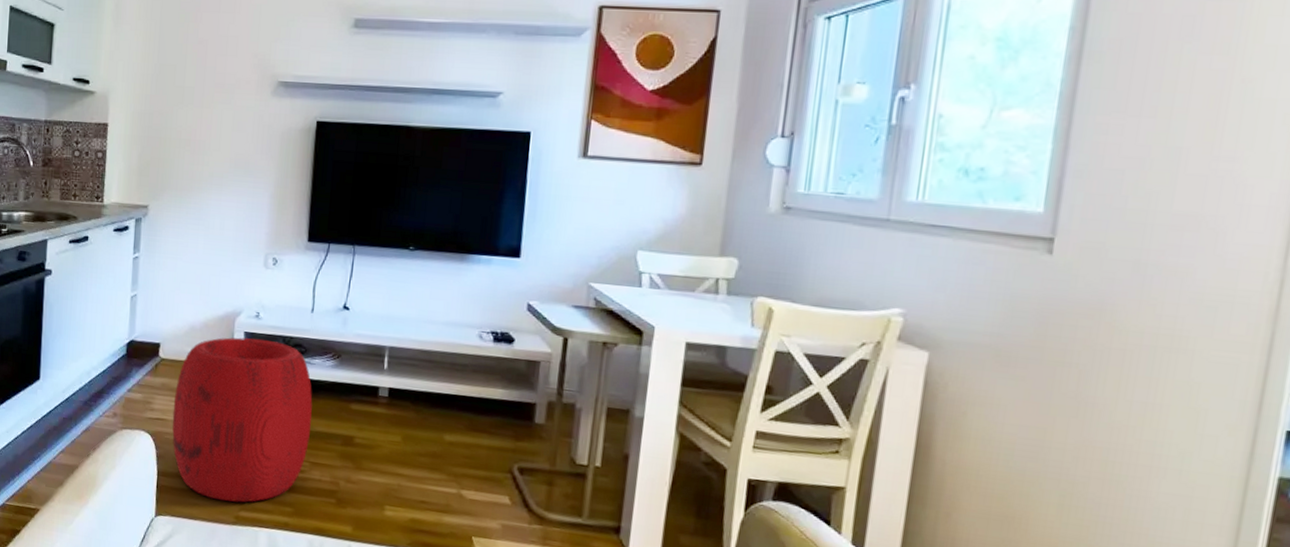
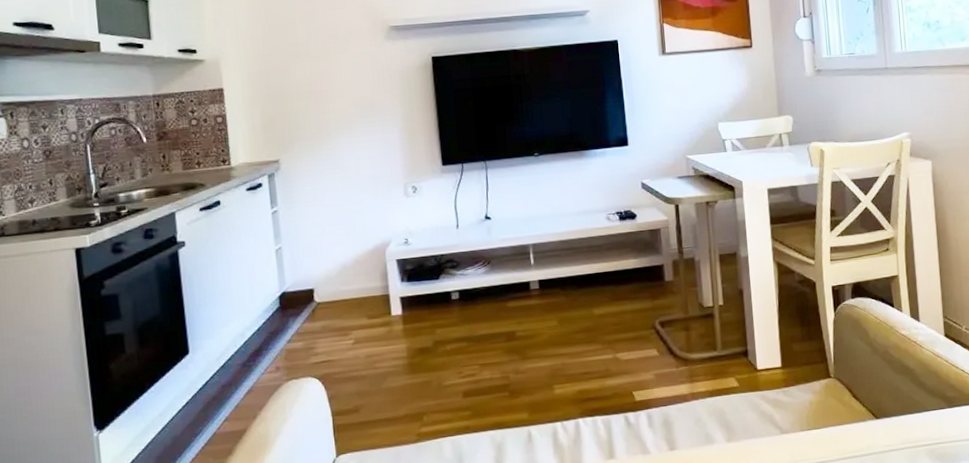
pouf: present [172,337,313,503] -> none [336,262,476,424]

